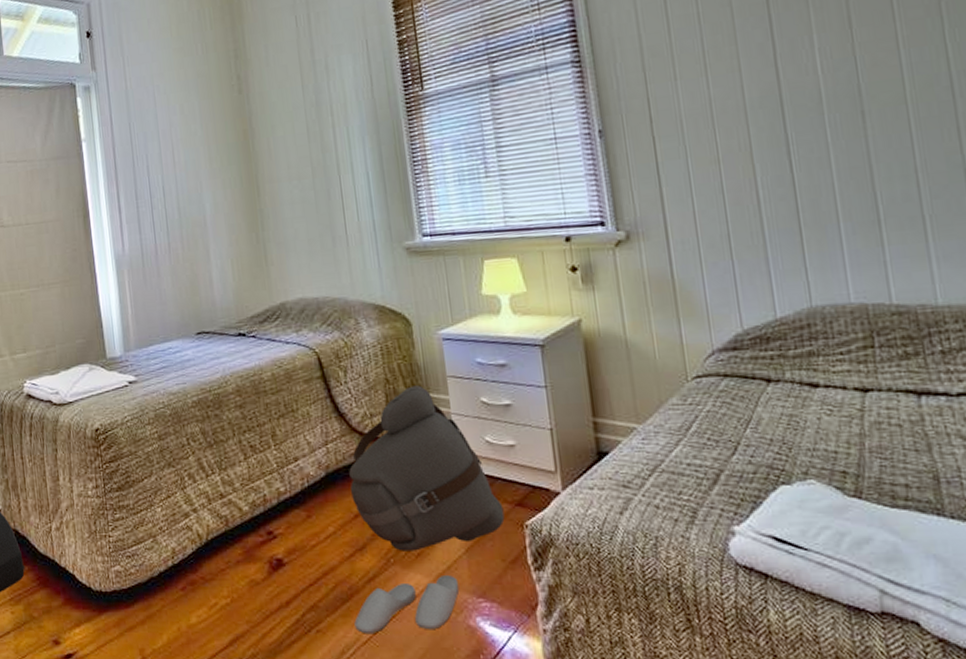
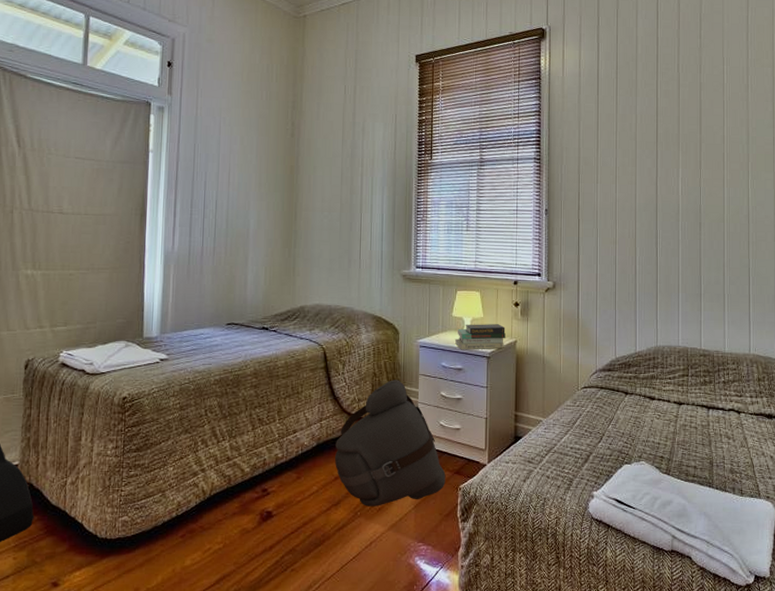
slippers: present [354,576,460,635] -> none [323,525,406,572]
books: none [489,299,564,339] -> present [454,324,506,350]

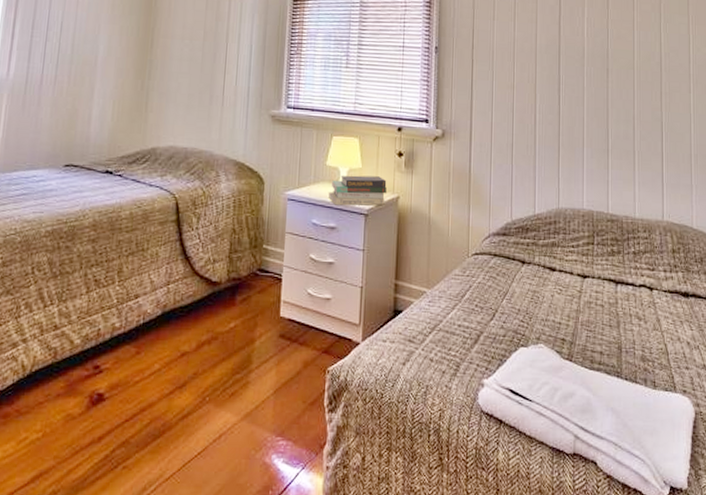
backpack: present [334,380,446,507] -> none [181,238,312,391]

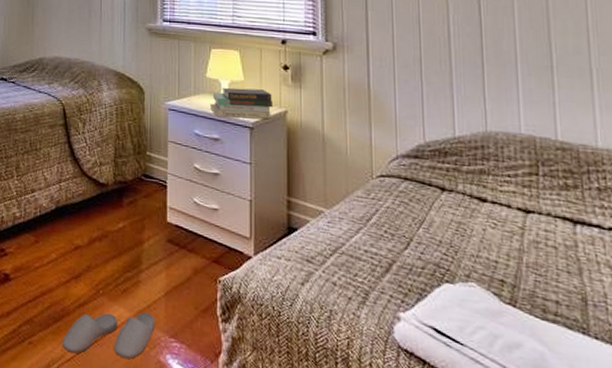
slippers: none [161,415,263,471] -> present [62,312,155,360]

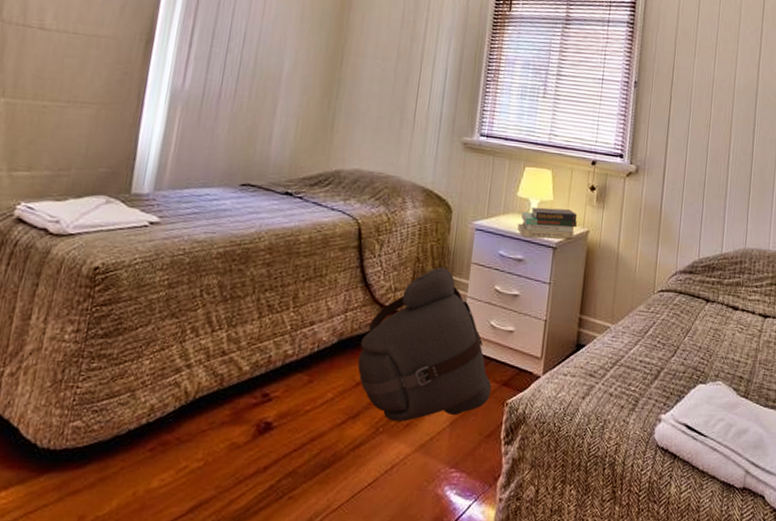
slippers: present [62,312,155,360] -> none [329,446,437,502]
backpack: none [74,144,202,287] -> present [357,267,492,422]

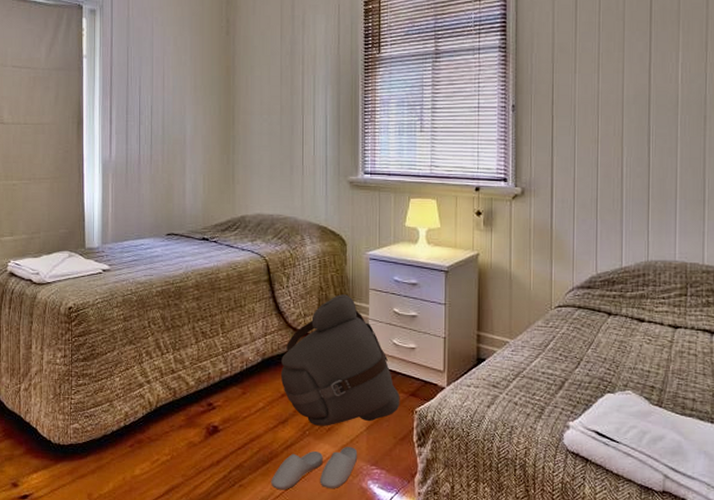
slippers: none [329,446,437,502] -> present [271,447,358,490]
books: present [516,207,578,239] -> none [408,235,466,264]

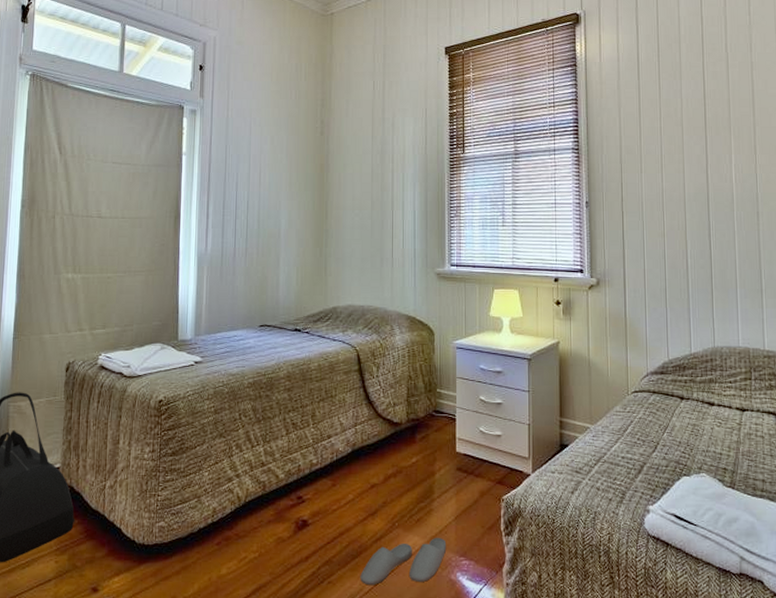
backpack: present [280,294,400,426] -> none [370,383,487,517]

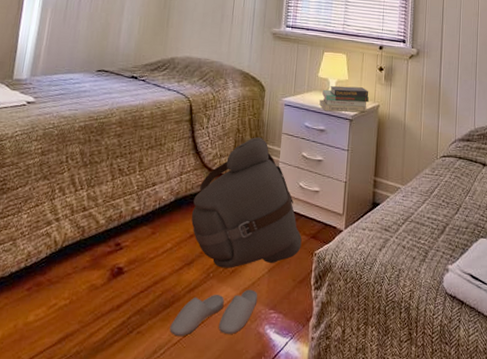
backpack: none [370,383,487,517] -> present [191,137,302,268]
books: none [492,324,547,352] -> present [318,86,369,112]

